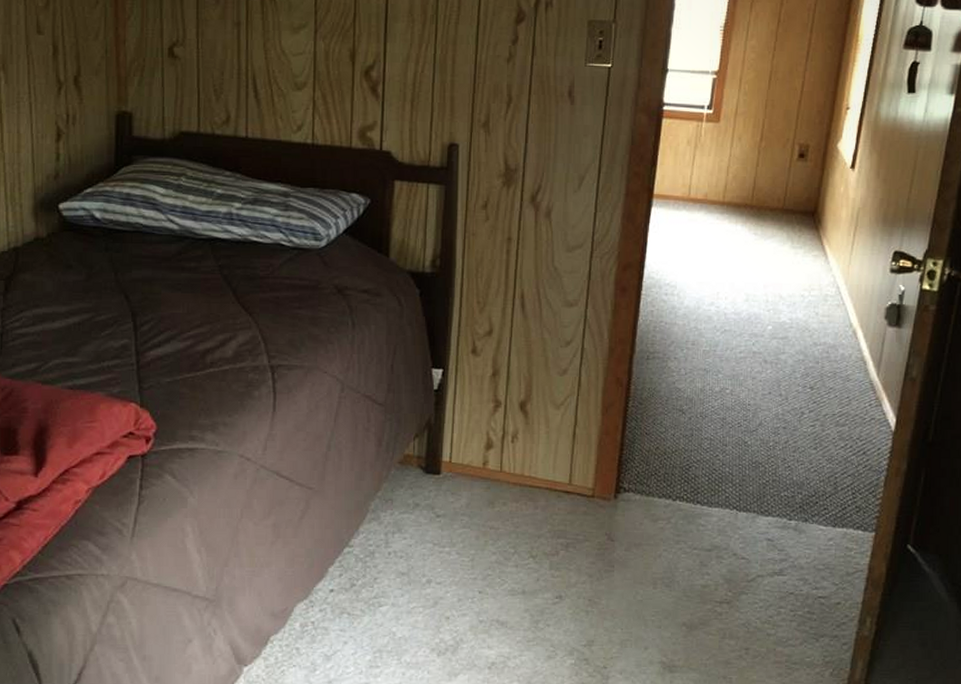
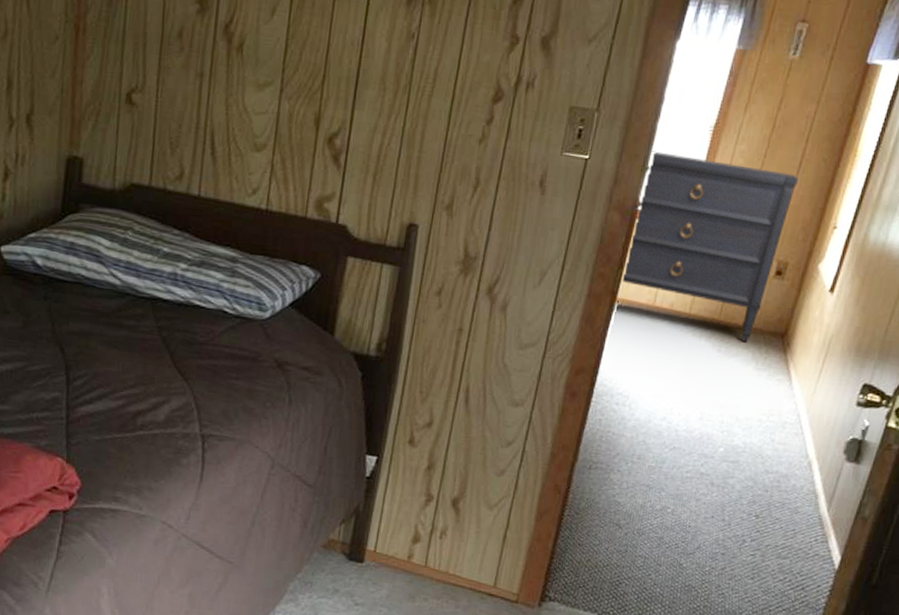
dresser: none [656,54,808,223] -> present [622,151,798,342]

